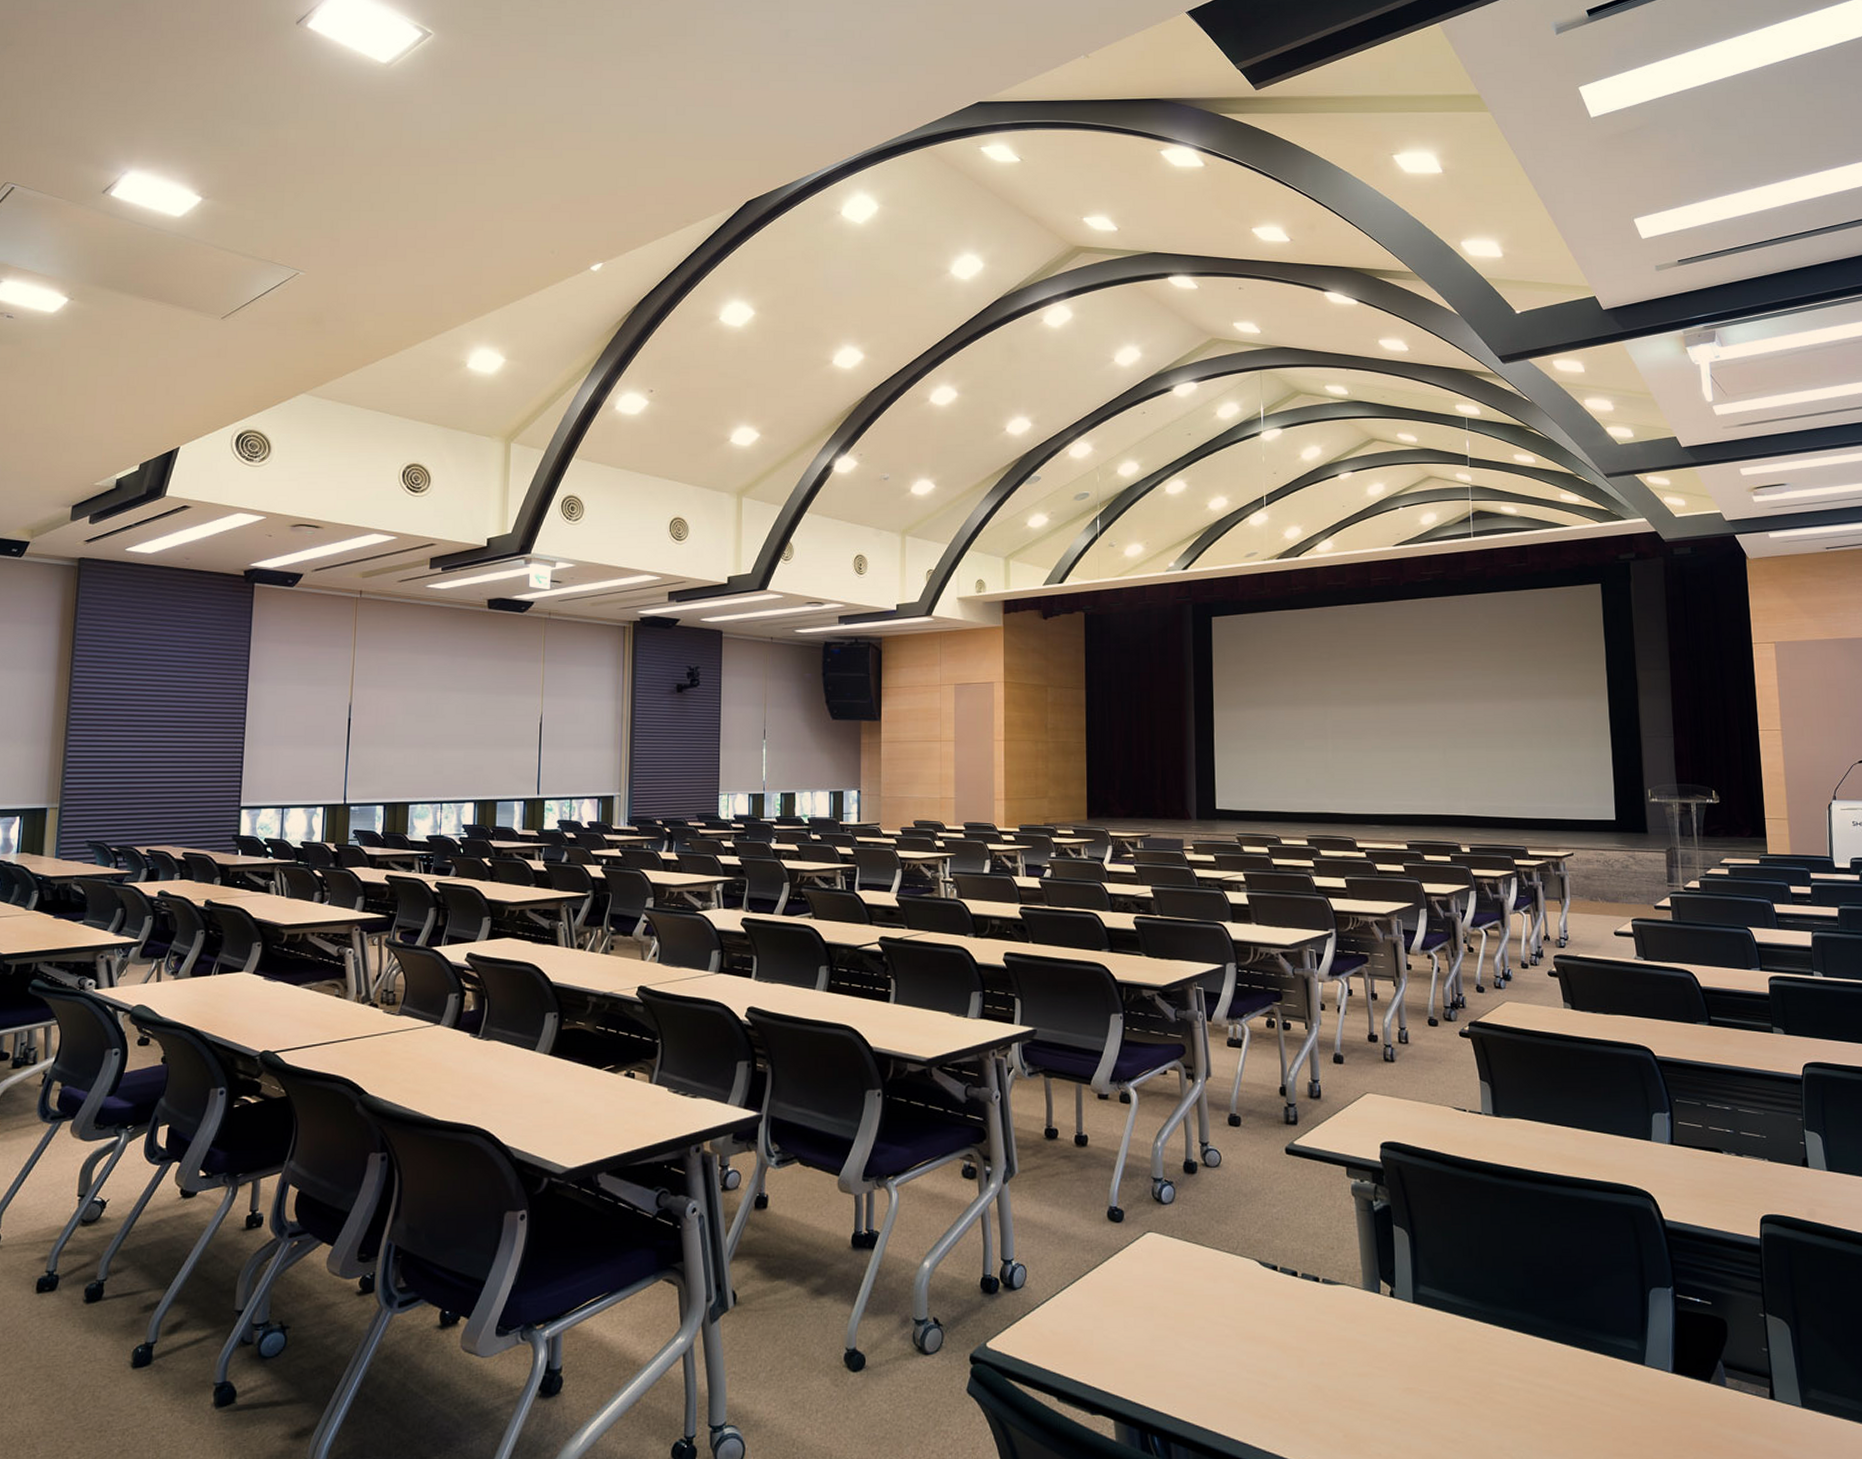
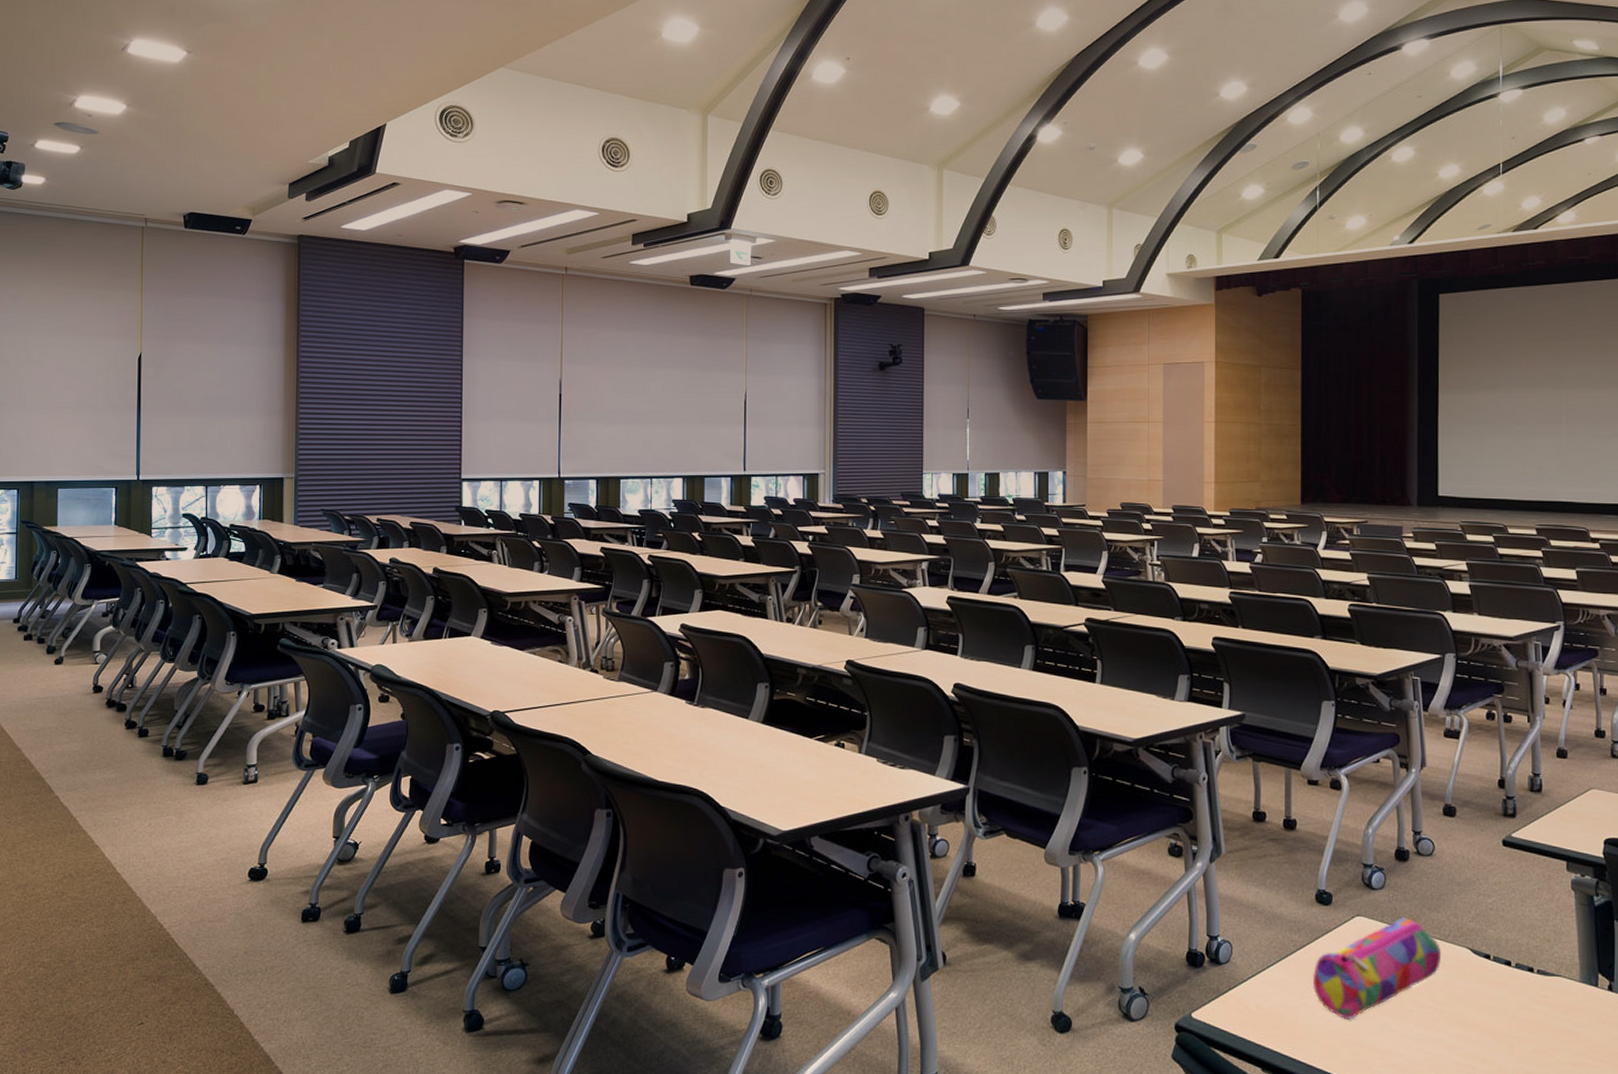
pencil case: none [1105,1230,1231,1342] -> present [1312,916,1442,1020]

